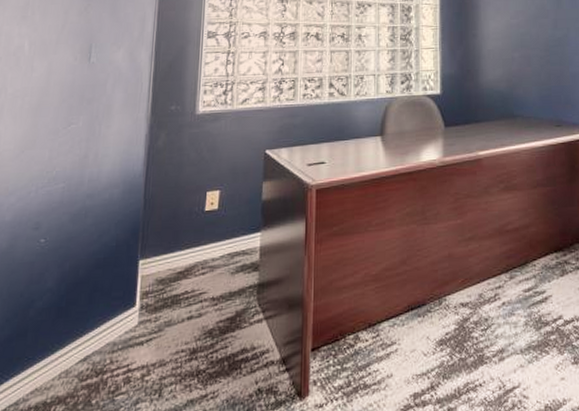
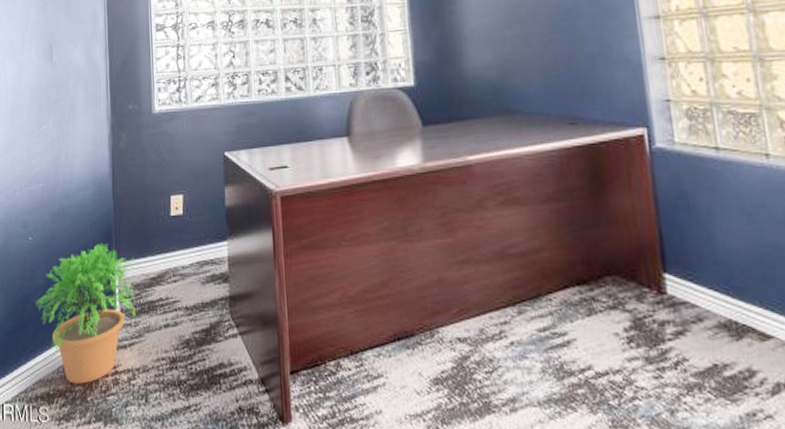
potted plant: none [40,240,163,388] -> present [36,242,137,384]

